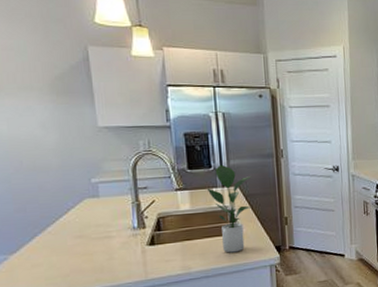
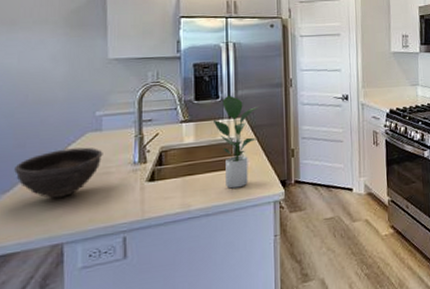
bowl: none [18,212,103,260] -> present [14,147,103,199]

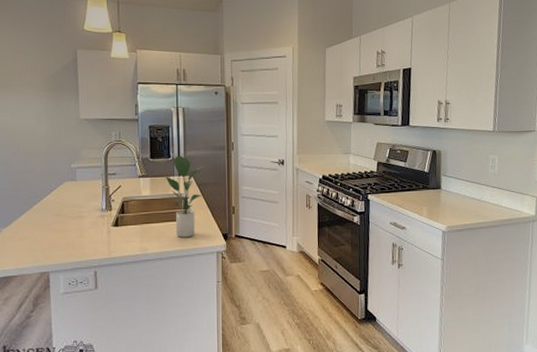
bowl: present [14,147,103,199] -> none [11,194,78,235]

